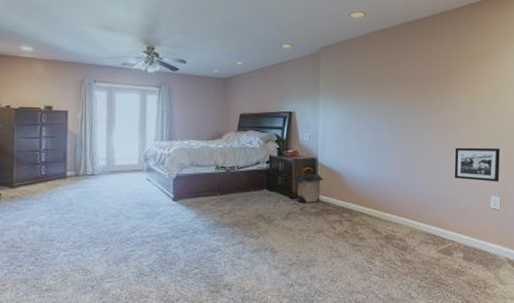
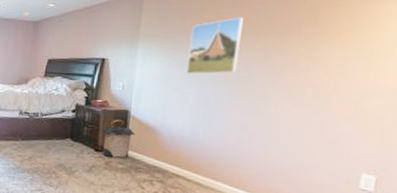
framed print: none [360,74,398,123] -> present [186,17,243,75]
picture frame: present [454,147,501,182] -> none [308,109,386,157]

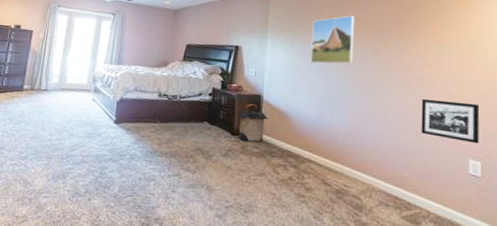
picture frame: none [308,109,386,157] -> present [421,98,480,144]

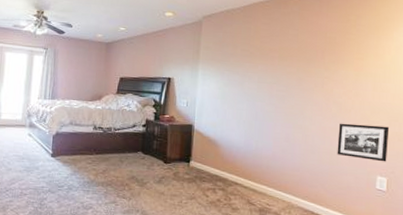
laundry hamper: present [237,104,269,142] -> none [169,133,199,169]
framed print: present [310,15,354,64] -> none [239,45,281,93]

